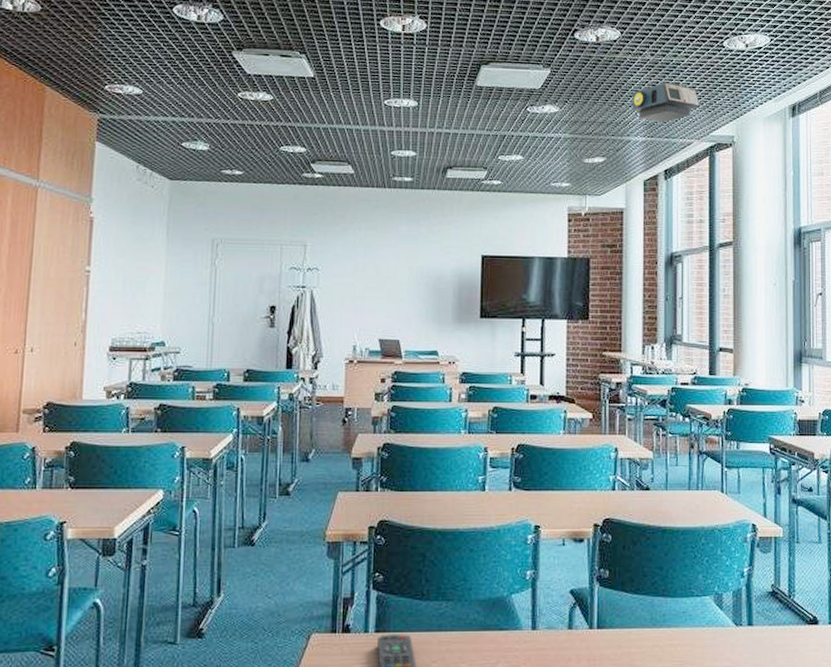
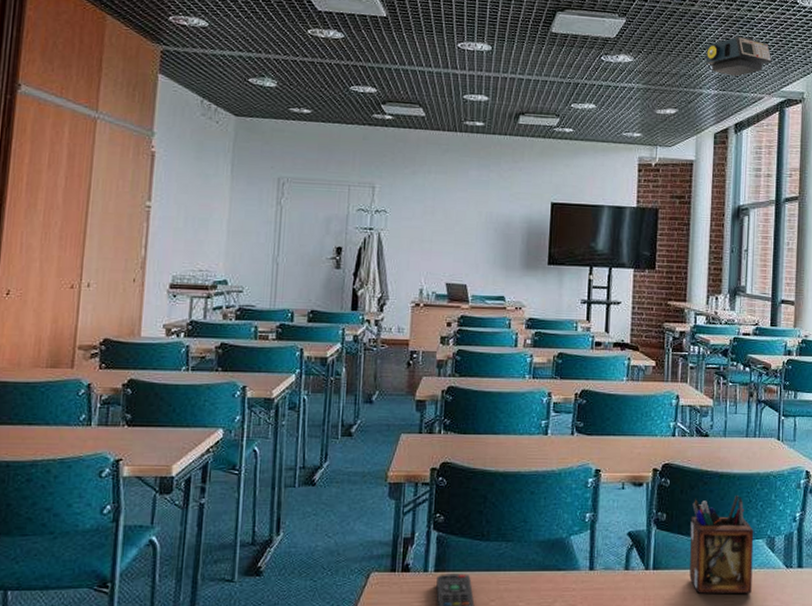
desk organizer: none [634,551,701,653] -> present [689,495,754,594]

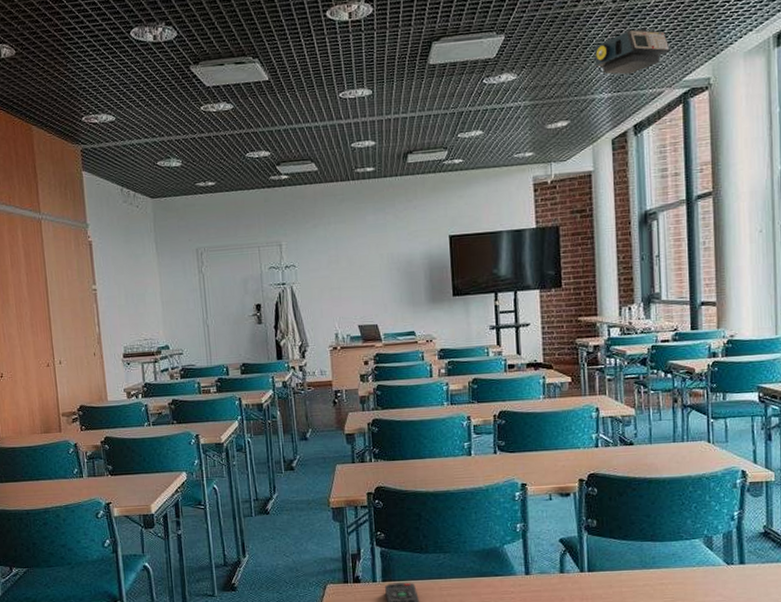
desk organizer: present [689,495,754,594] -> none [622,499,692,592]

